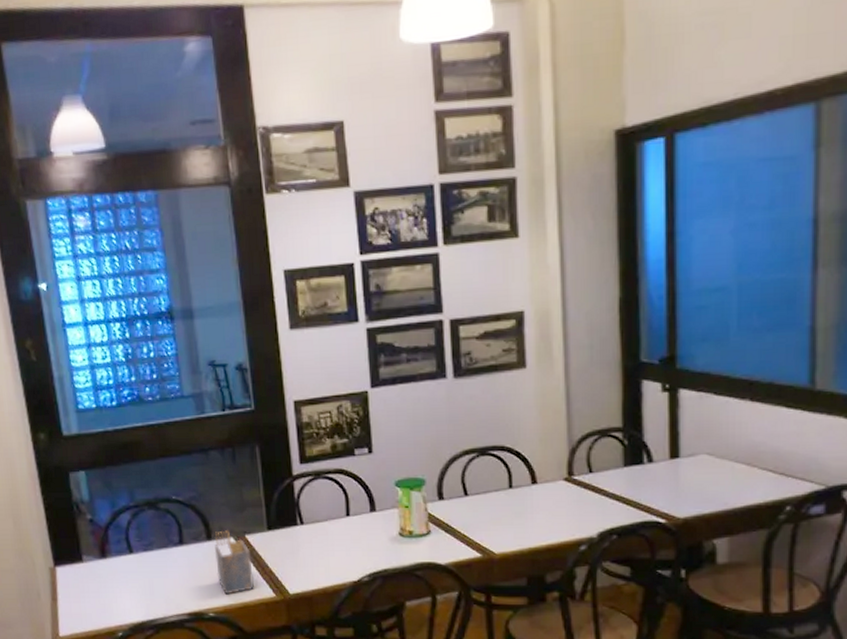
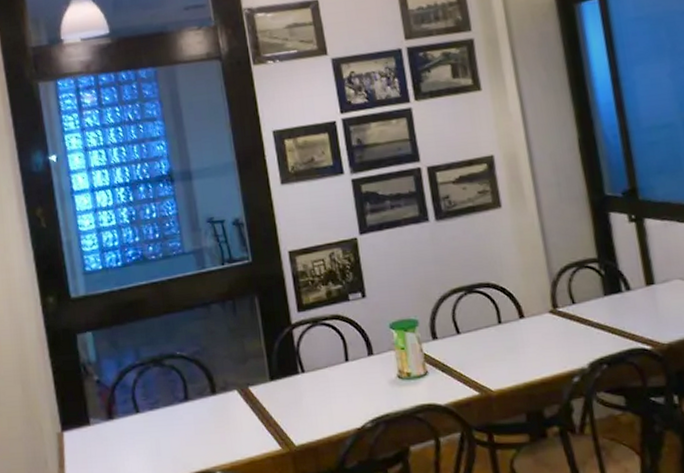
napkin holder: present [214,530,254,595] -> none [219,383,260,451]

